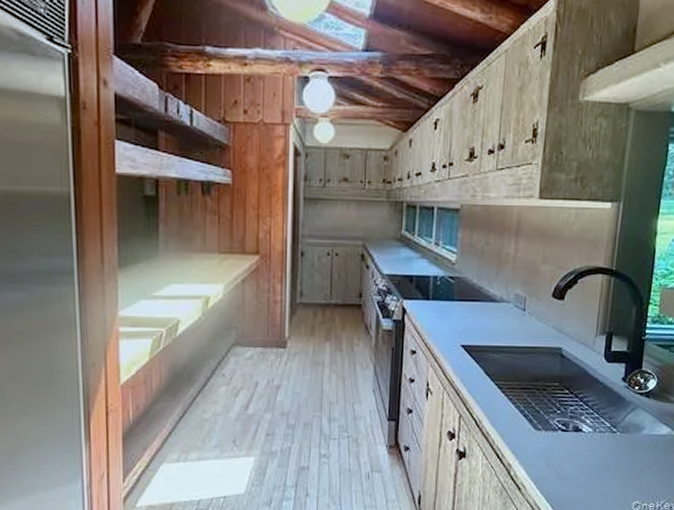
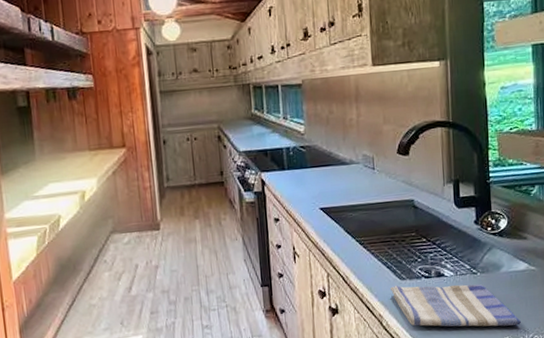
dish towel: none [523,435,654,491] -> present [389,284,521,327]

